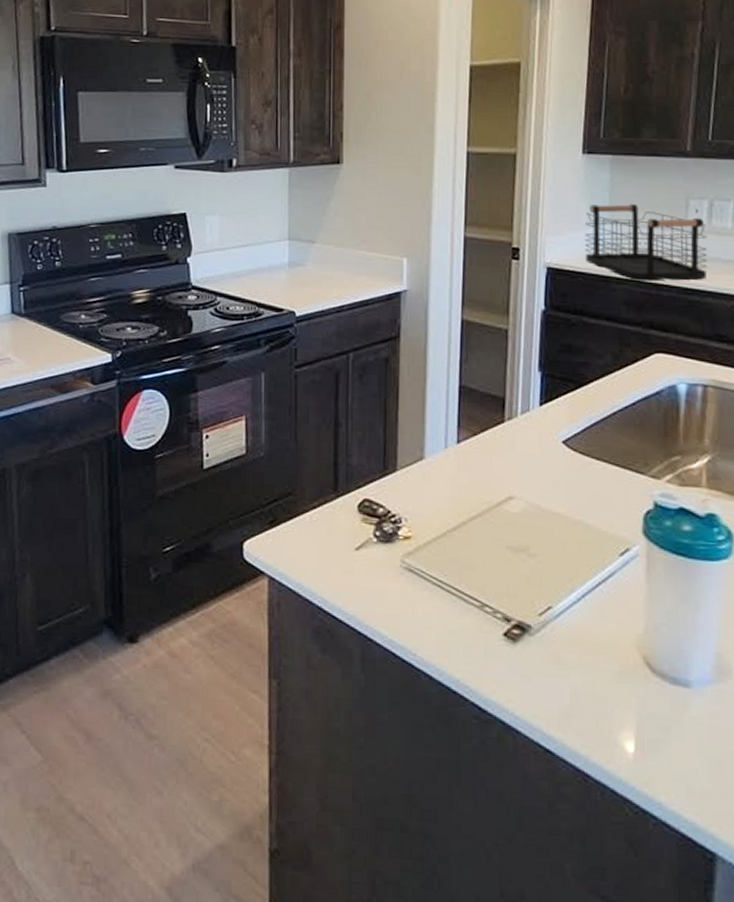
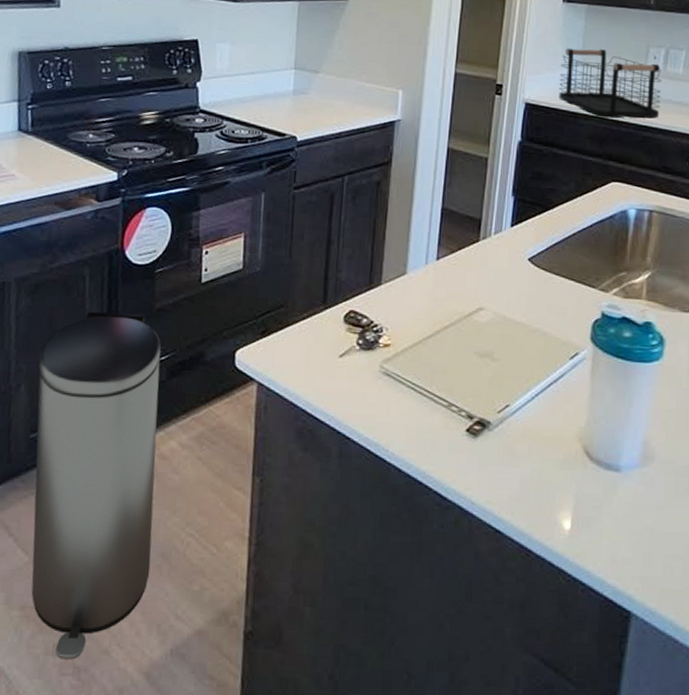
pedal bin: none [42,499,167,868] -> present [31,312,161,660]

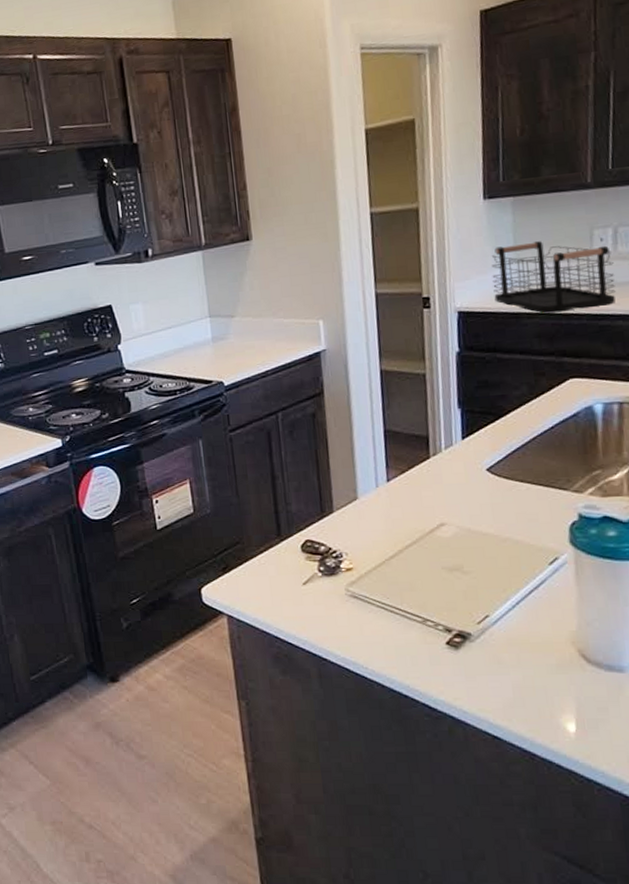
pedal bin: present [31,312,161,660] -> none [25,563,159,865]

